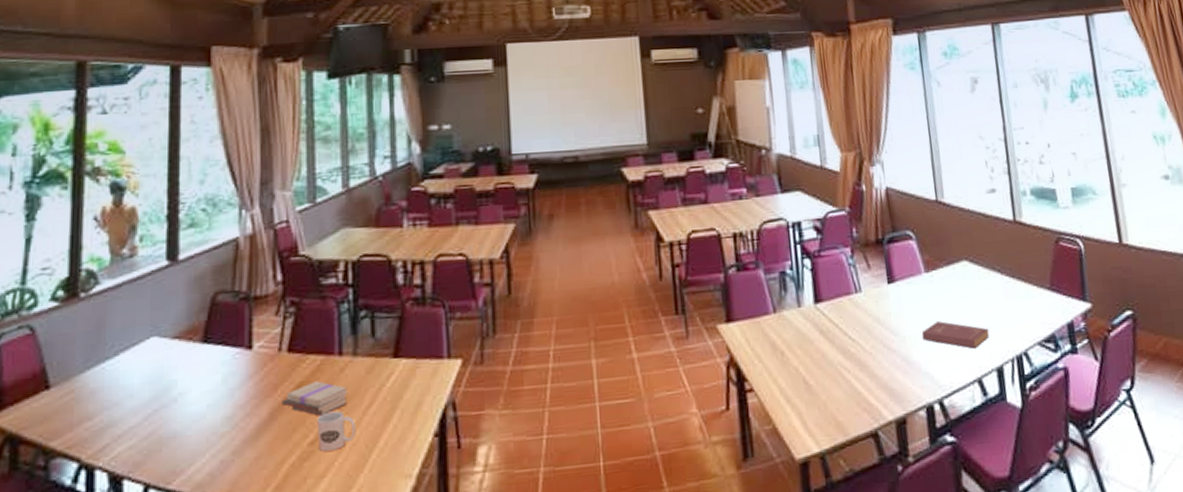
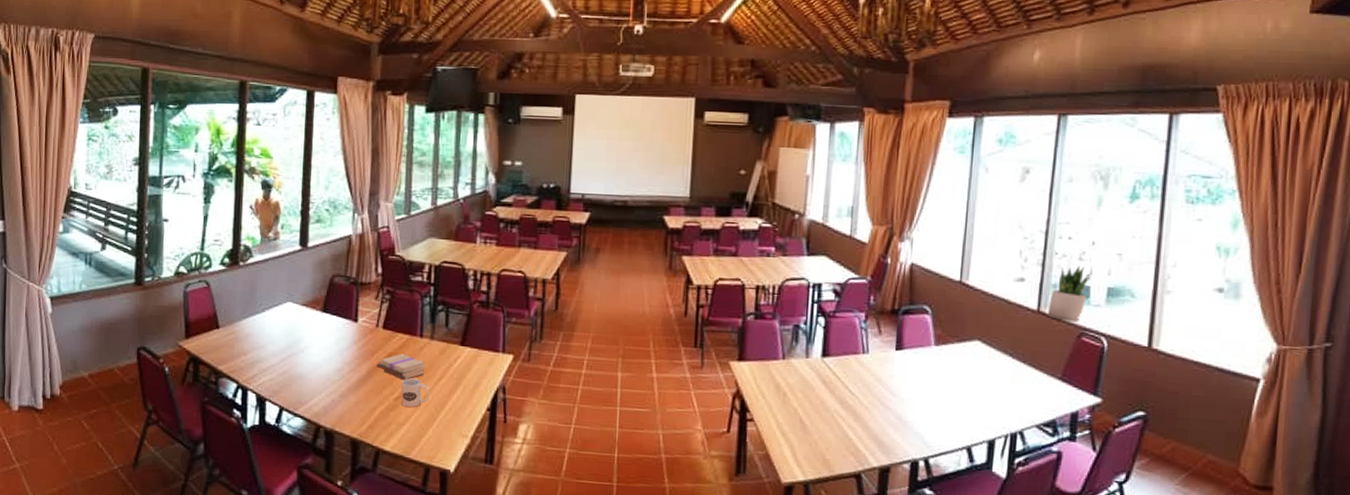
book: present [921,321,990,348] -> none [919,390,988,420]
planter: none [1022,169,1055,228] -> present [1047,265,1090,322]

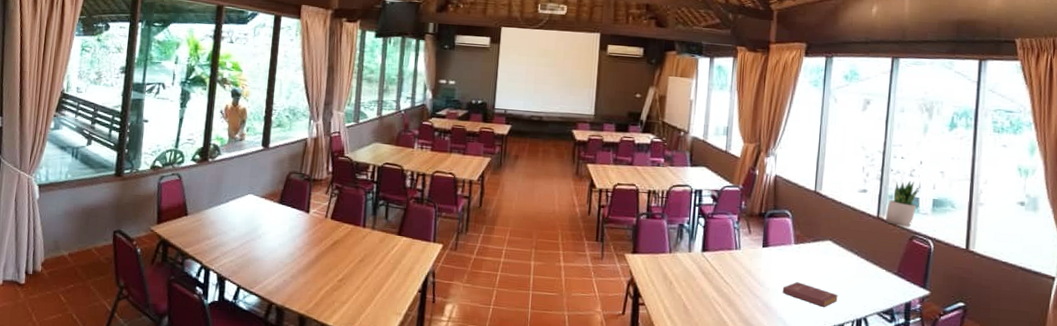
books: present [376,354,425,380] -> none [324,241,367,264]
mug: present [400,378,429,408] -> none [343,262,369,289]
book: none [919,390,988,420] -> present [782,282,838,307]

